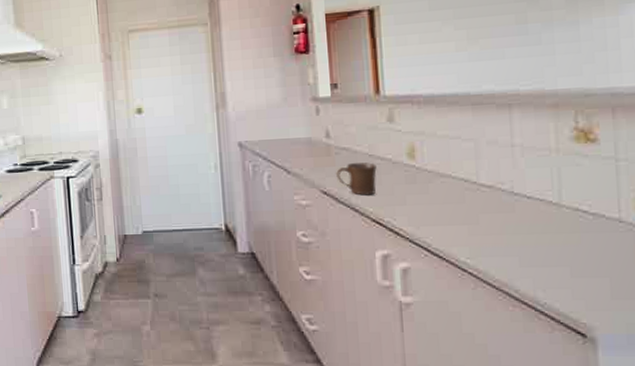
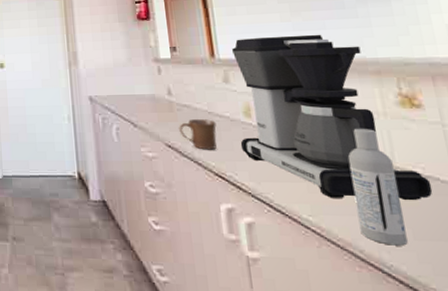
coffee maker: none [400,64,596,240] -> present [232,34,433,201]
bottle: none [513,167,564,284] -> present [347,129,408,246]

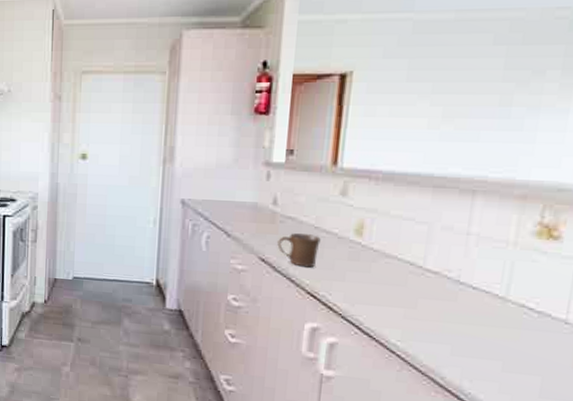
coffee maker: present [232,34,433,201] -> none [342,146,541,335]
bottle: present [347,129,408,246] -> none [447,257,506,377]

